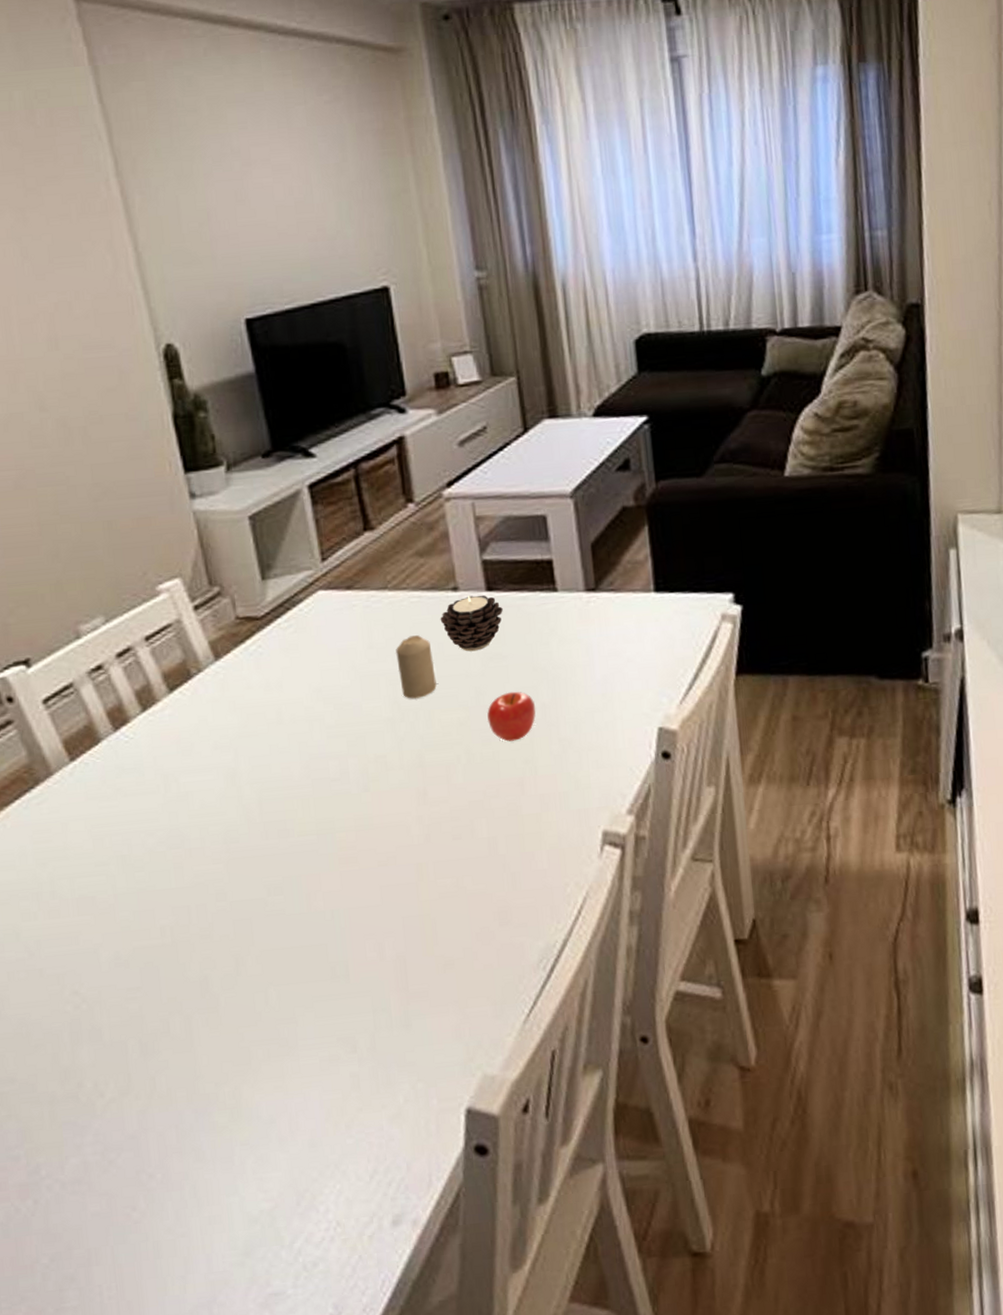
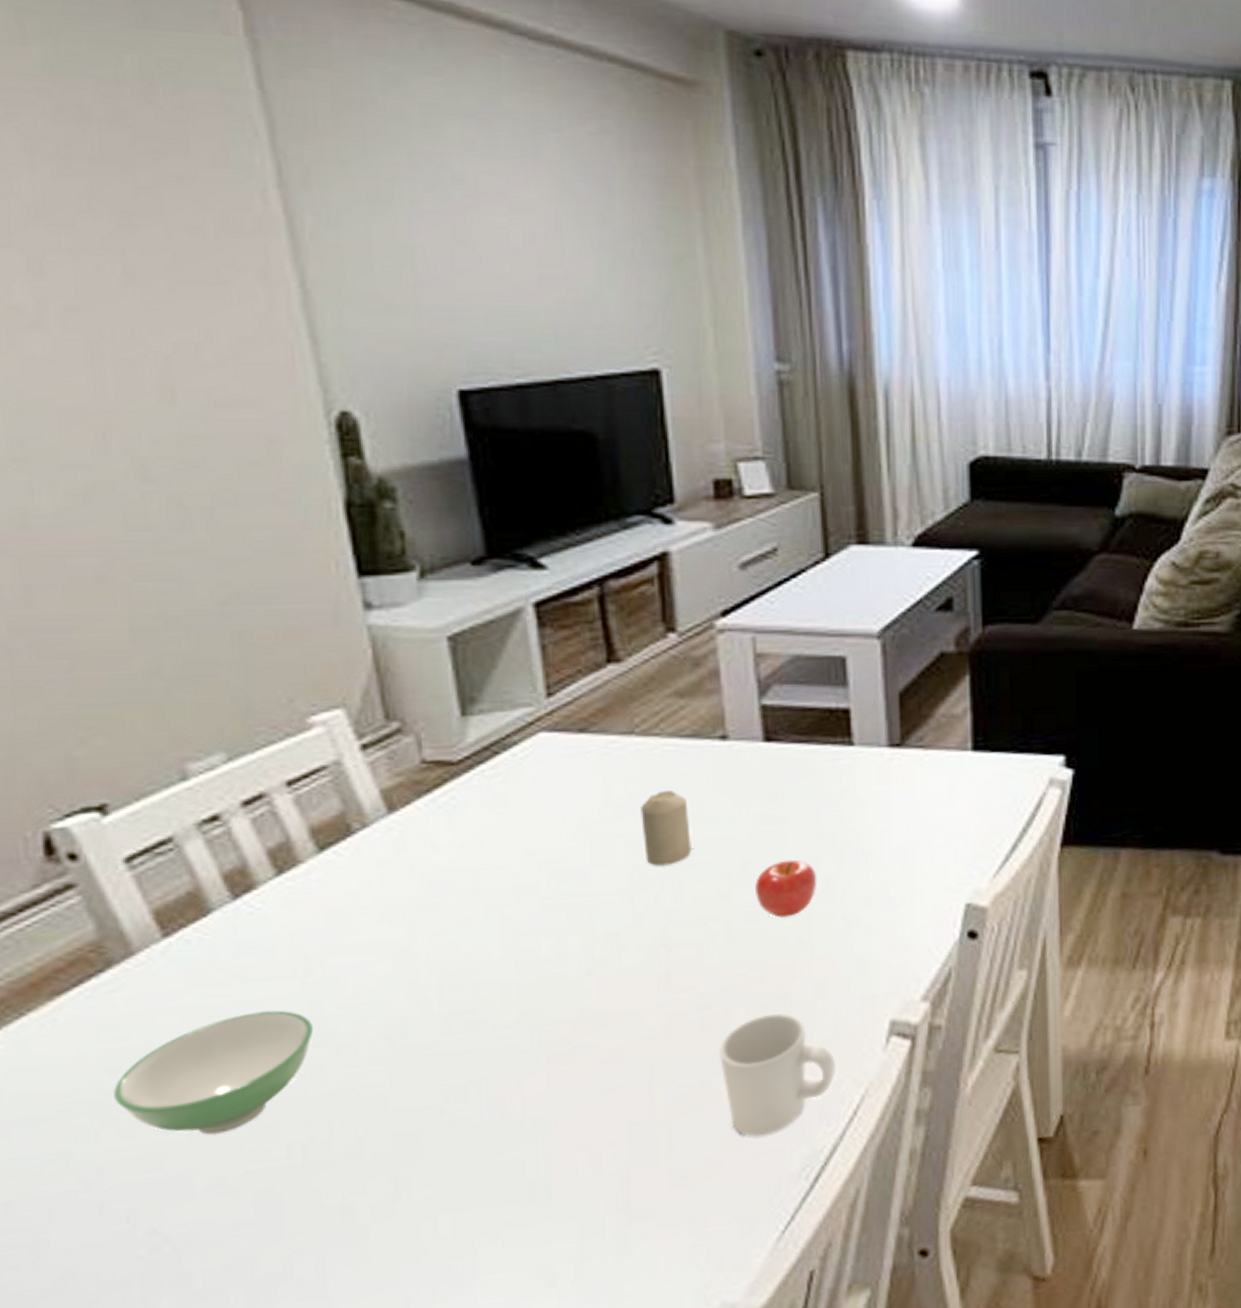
bowl: none [44,819,173,917] -> present [114,1010,313,1135]
candle: present [440,595,503,652] -> none [701,746,784,812]
mug: none [467,824,561,931] -> present [718,1013,836,1137]

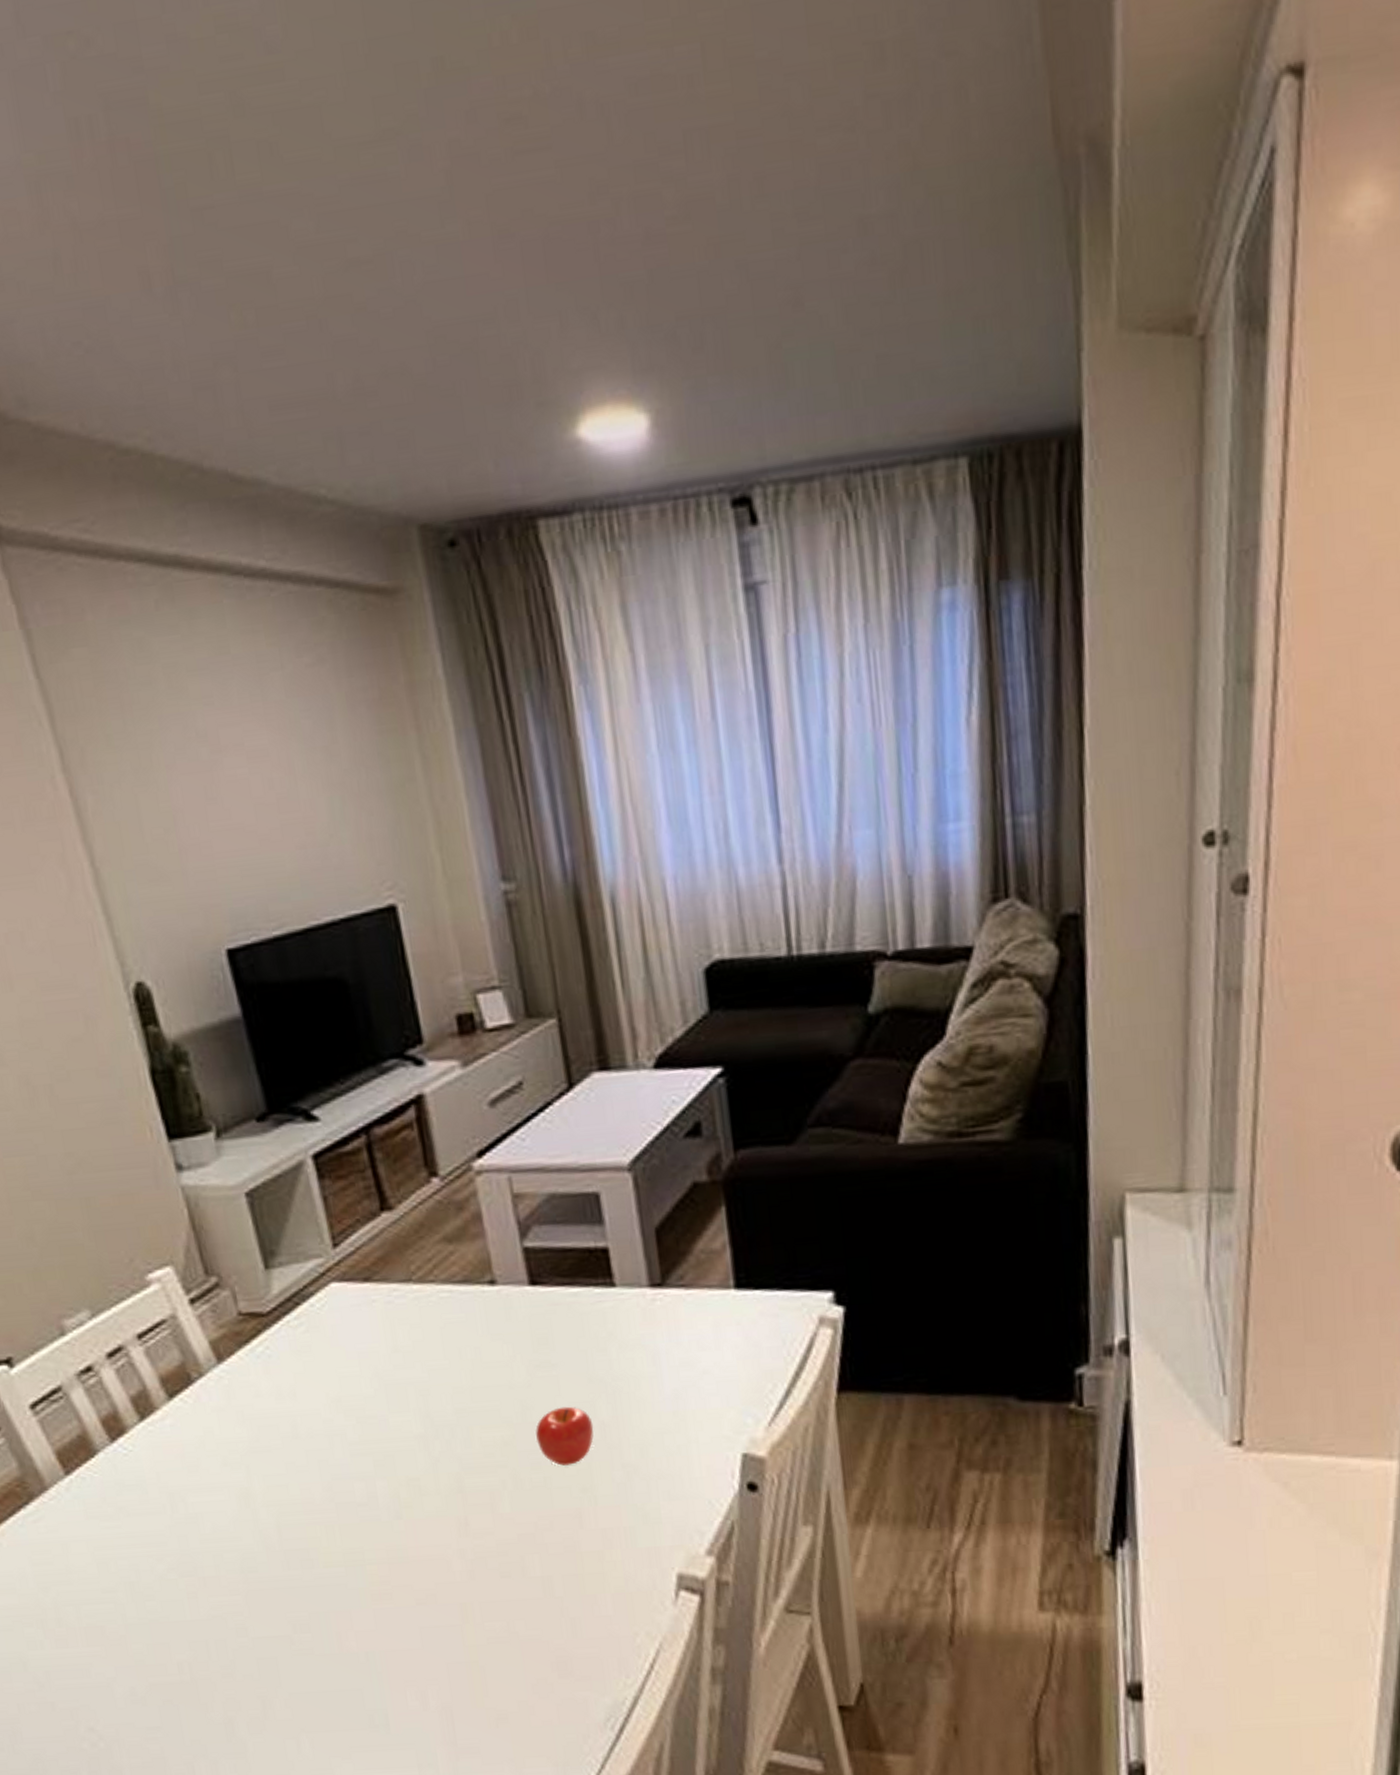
bowl: present [114,1010,313,1135] -> none [48,1542,185,1649]
candle: present [640,790,692,866] -> none [425,1337,475,1413]
mug: present [718,1013,836,1137] -> none [518,1562,630,1684]

